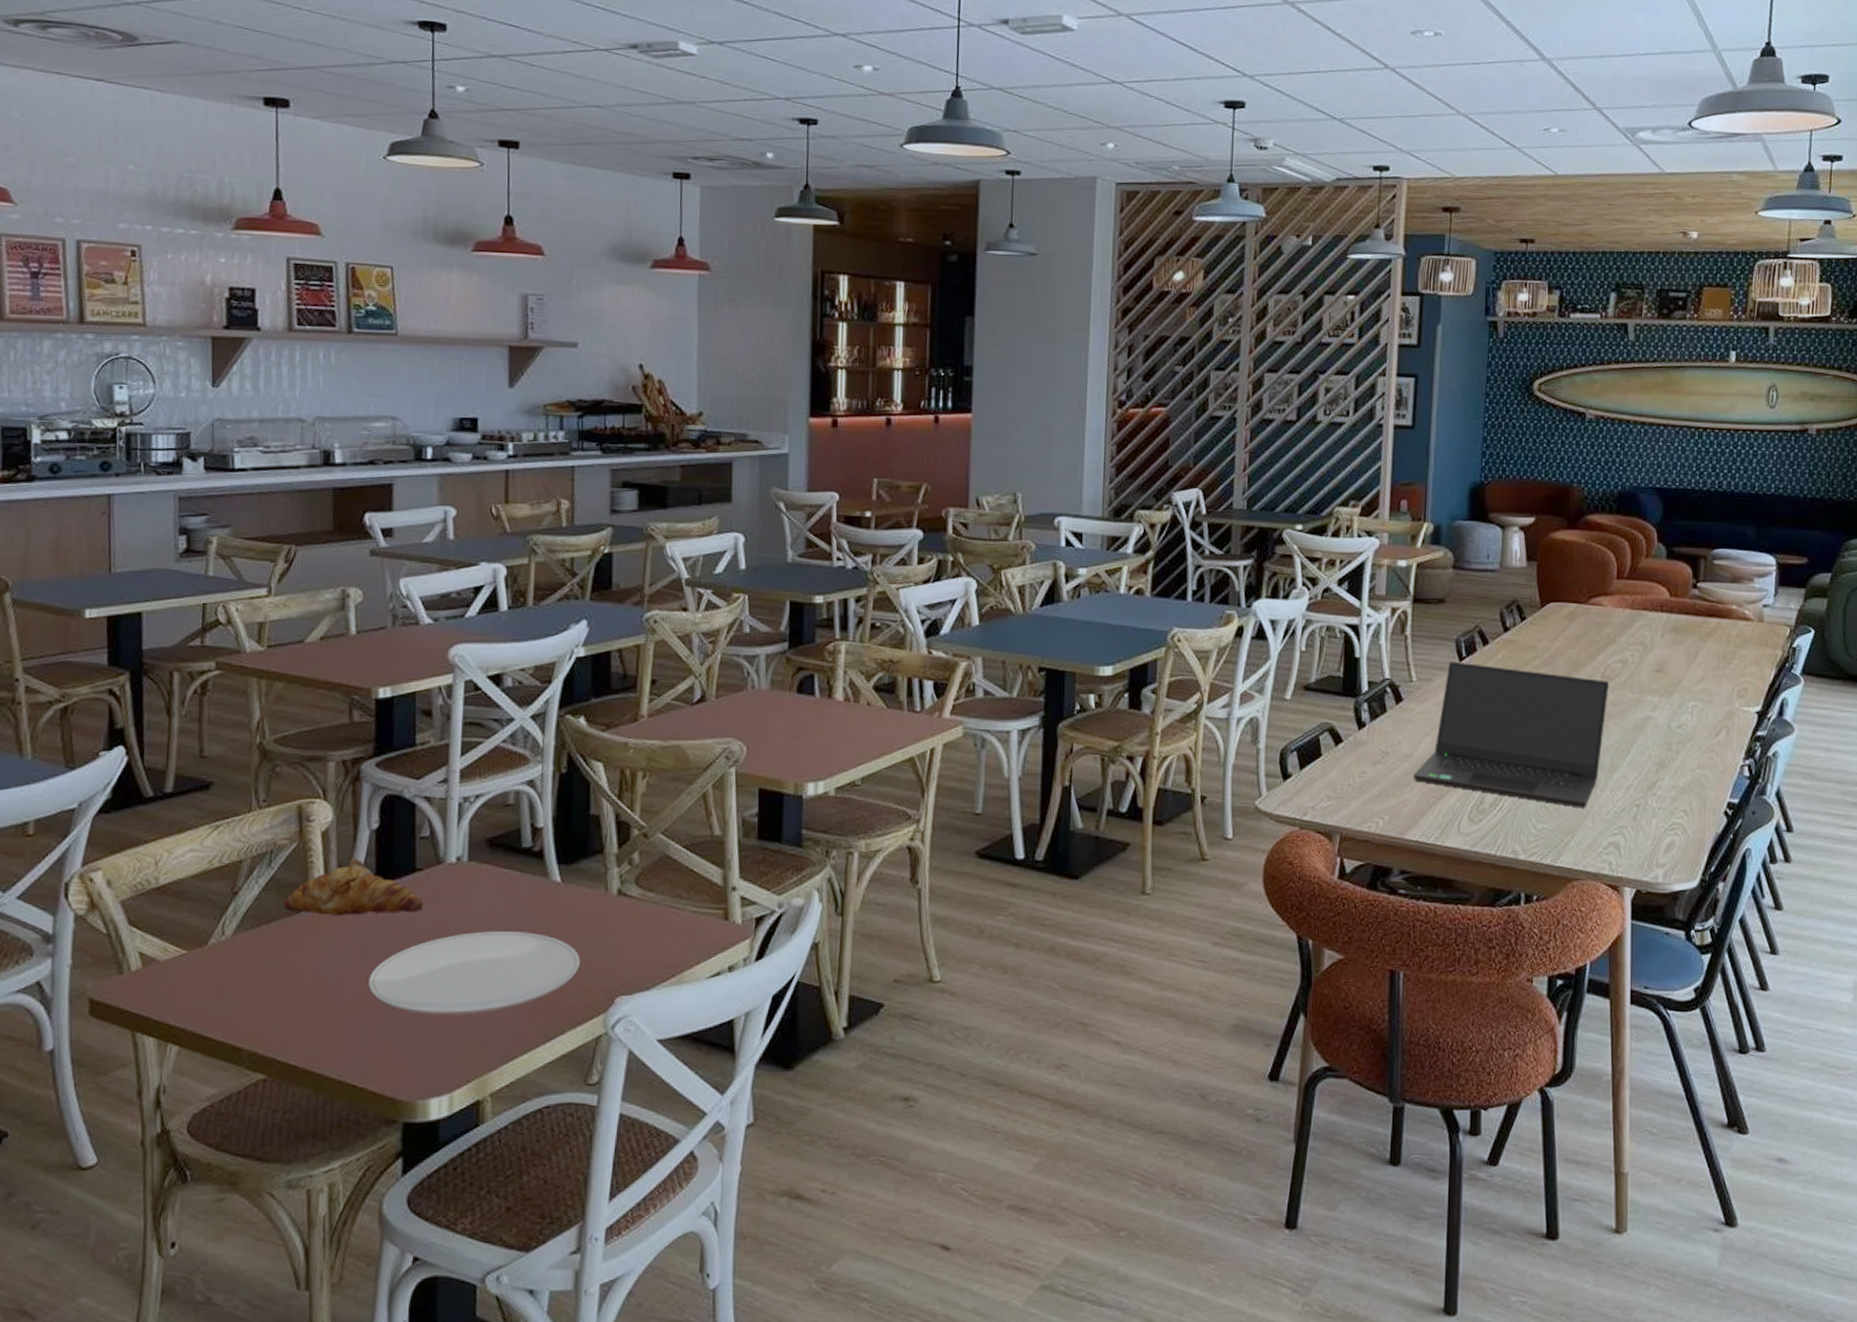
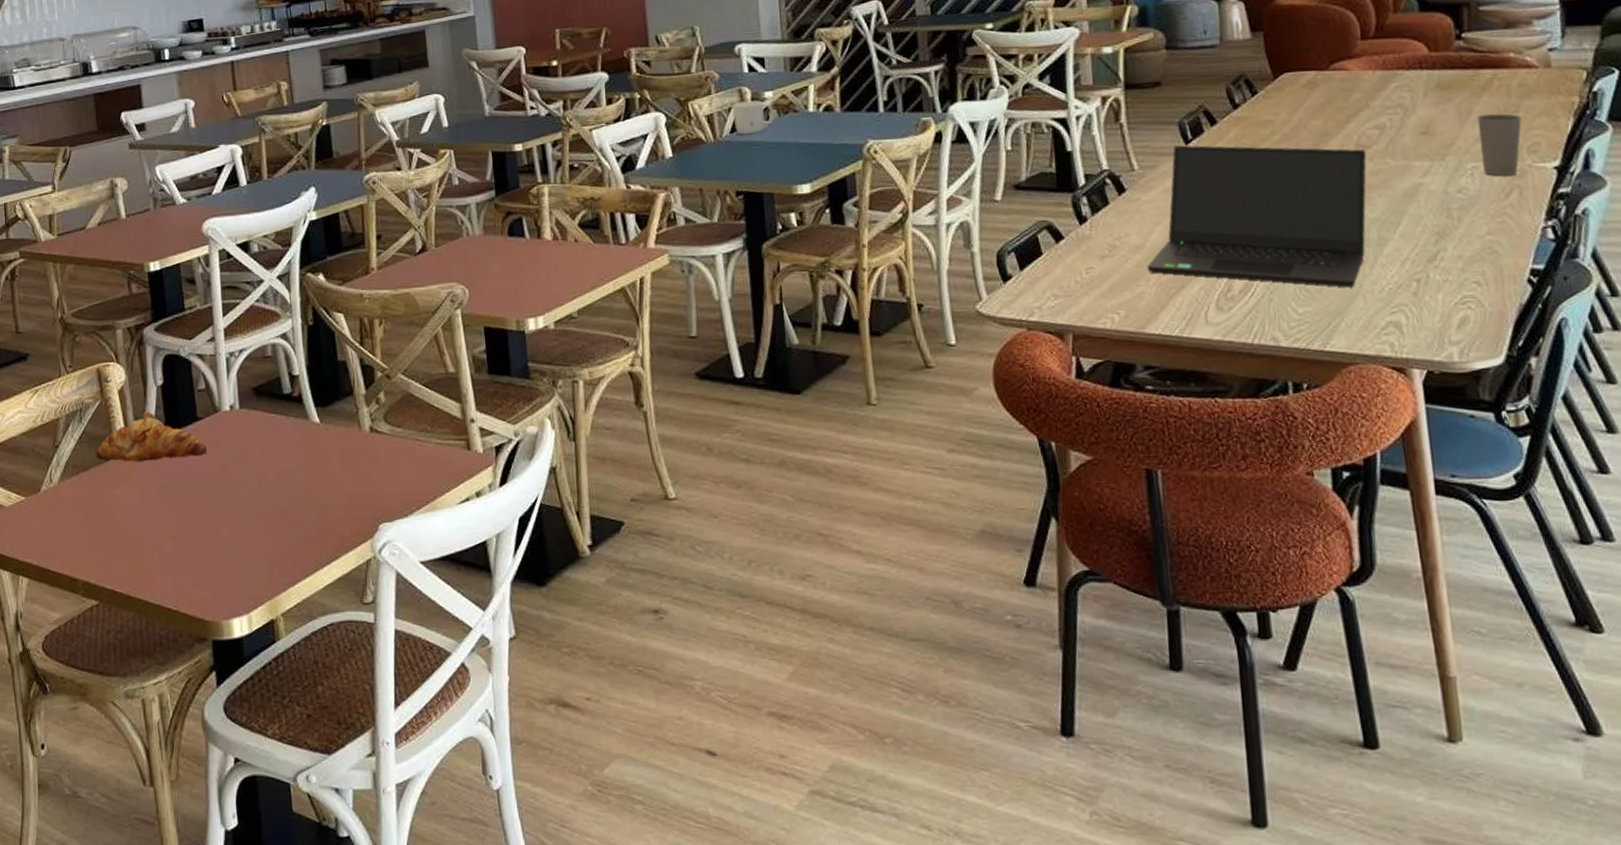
plate: present [368,931,580,1015] -> none [170,469,345,545]
mug: none [1045,575,1086,611] -> present [732,100,775,135]
cup: none [1700,659,1736,716] -> present [1476,113,1522,176]

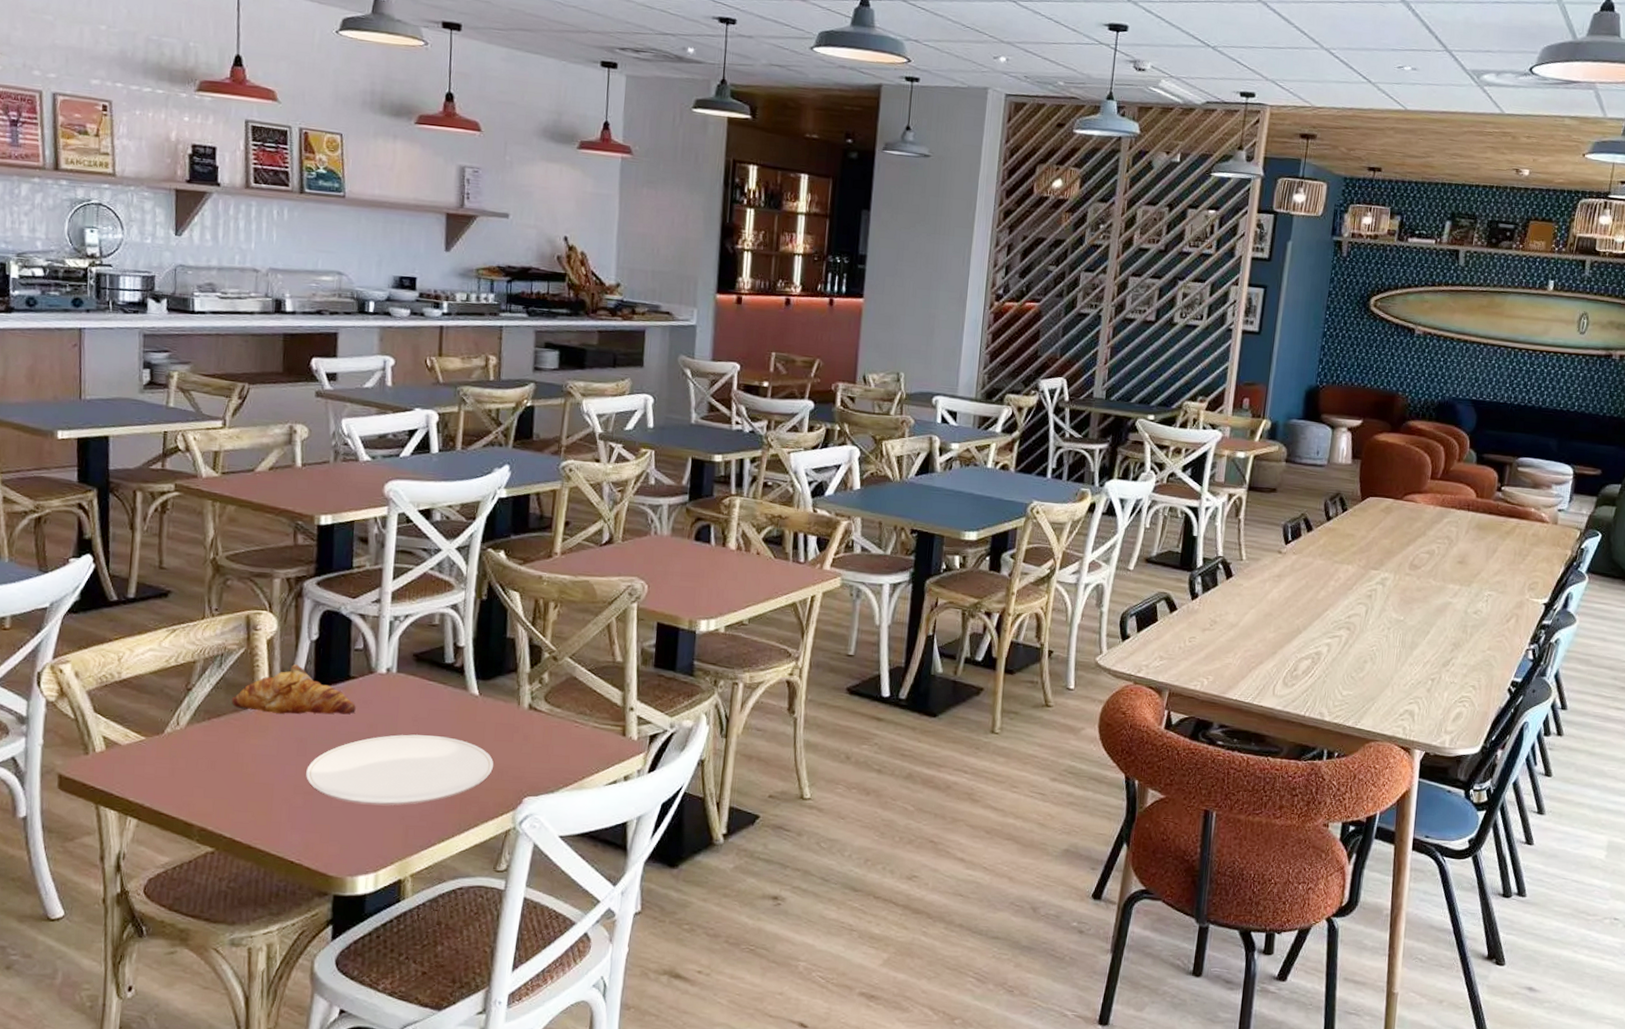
plate: none [170,469,345,545] -> present [306,734,494,806]
mug: present [732,100,775,135] -> none [920,448,957,480]
laptop: present [1146,145,1367,287] -> none [1237,544,1416,678]
cup: present [1476,113,1522,176] -> none [1495,554,1529,605]

